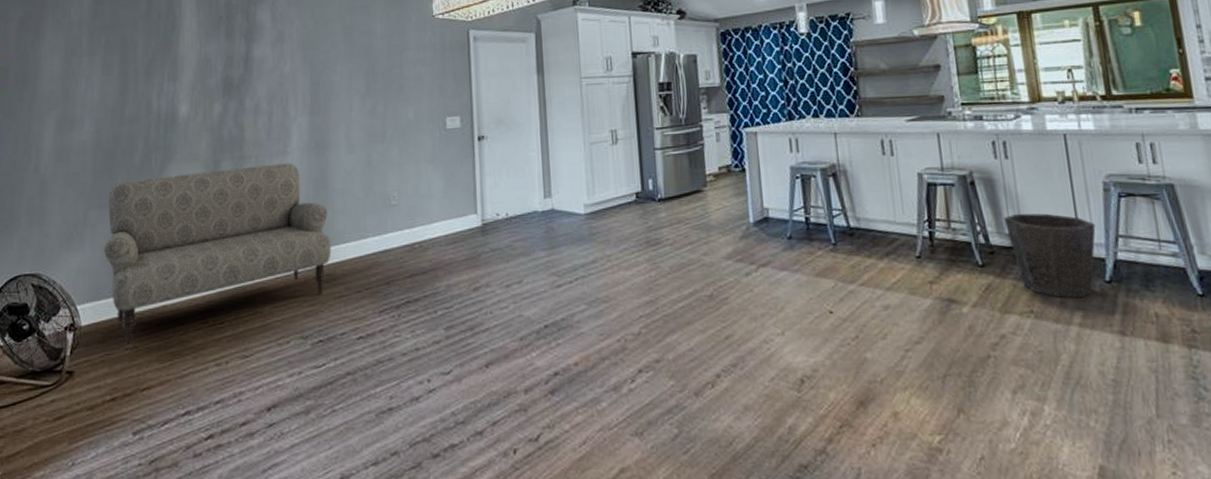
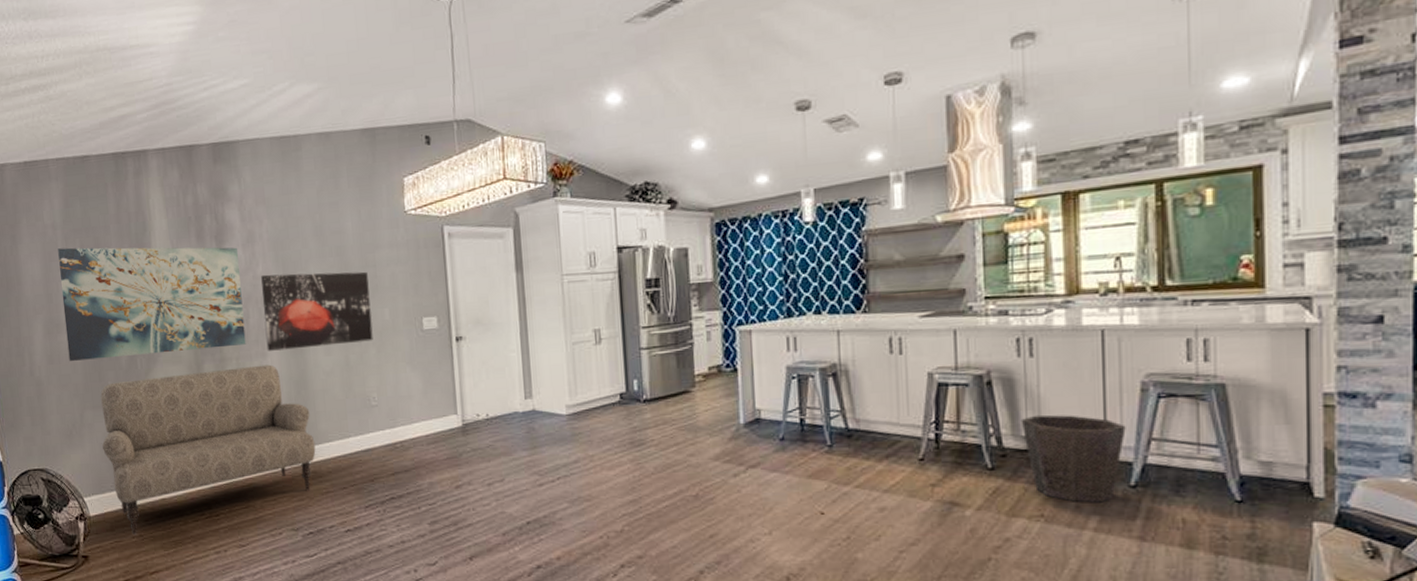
wall art: none [79,43,268,158] -> present [58,247,246,361]
wall art: none [287,72,396,149] -> present [261,271,373,351]

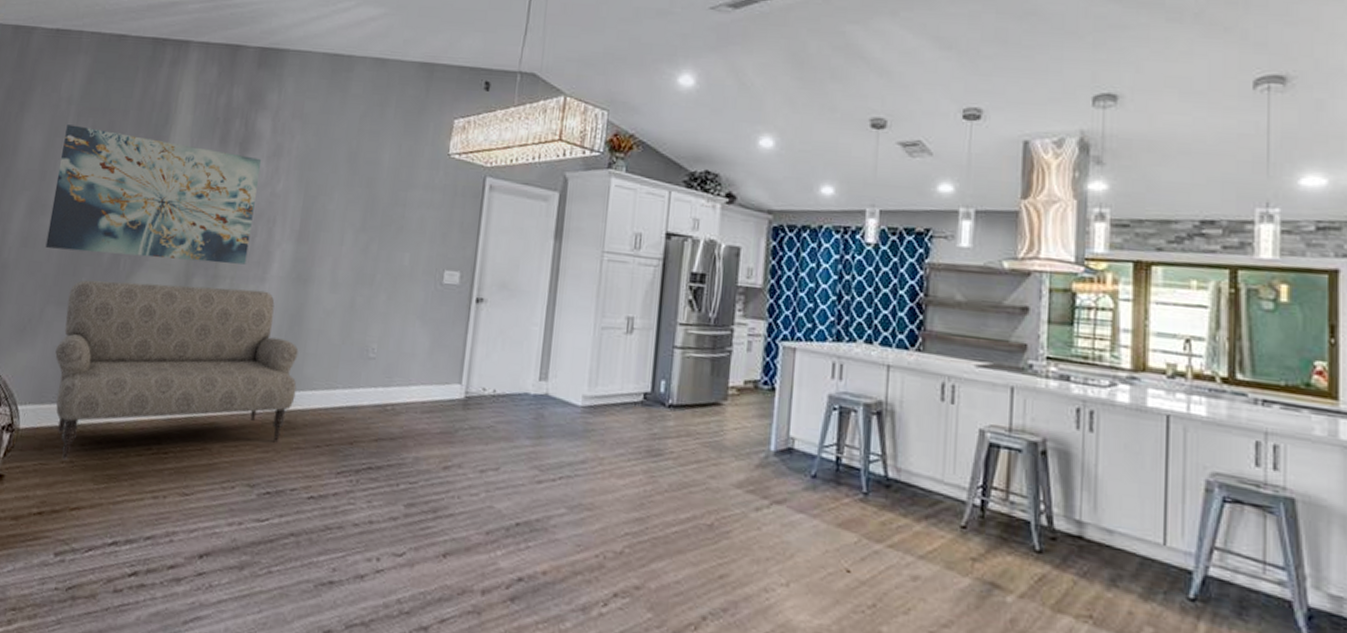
wall art: present [261,271,373,351] -> none [267,192,395,286]
waste bin: present [1020,414,1126,503] -> none [1074,497,1187,613]

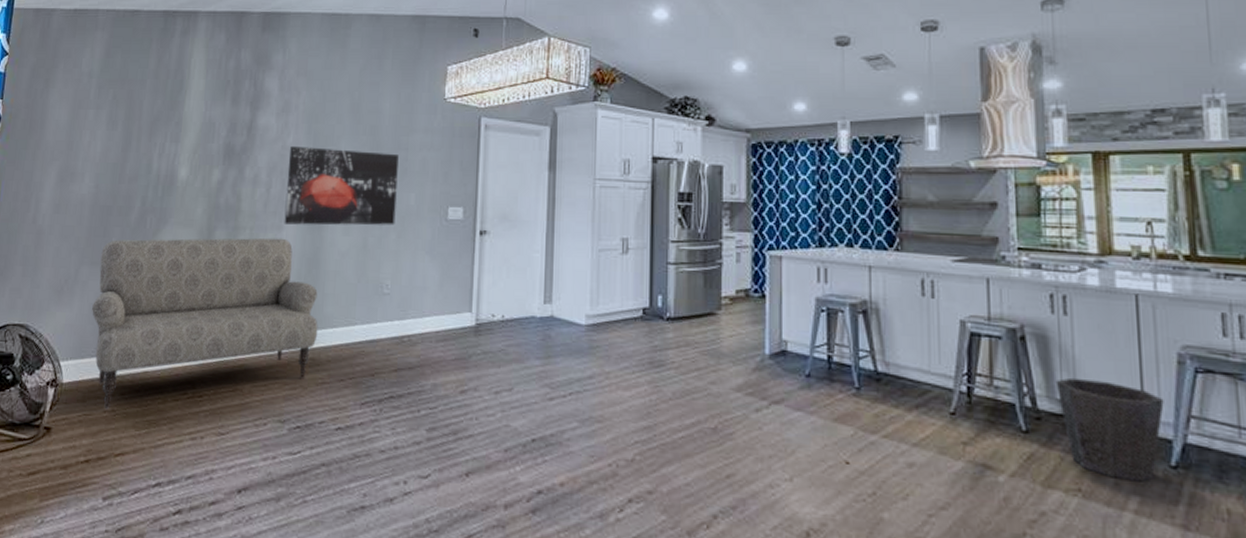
wall art: present [45,124,261,265] -> none [76,97,271,216]
wall art: none [267,192,395,286] -> present [284,145,399,226]
waste bin: none [1074,497,1187,613] -> present [1055,377,1164,482]

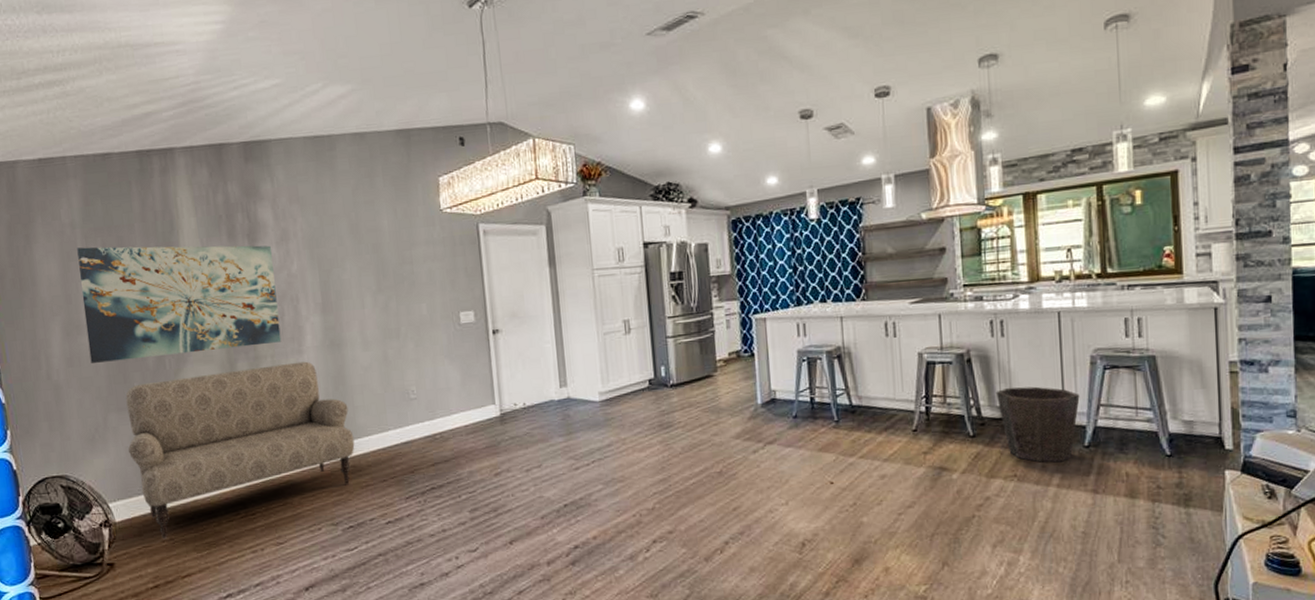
wall art: none [76,97,271,216] -> present [77,245,282,363]
wall art: present [284,145,399,226] -> none [296,268,411,348]

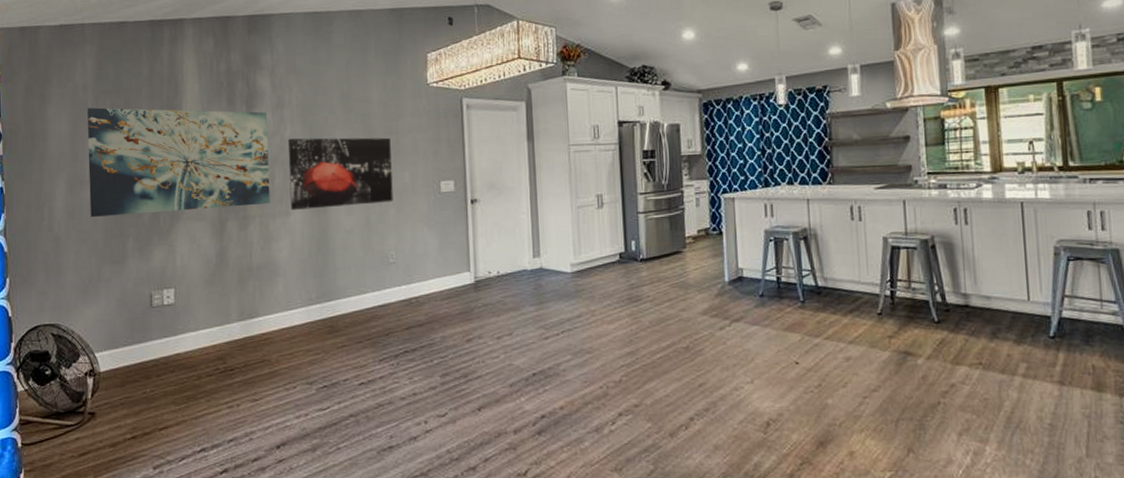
sofa: present [125,361,355,540] -> none [118,223,334,391]
wall art: none [296,268,411,348] -> present [288,137,393,210]
waste bin: present [995,386,1080,463] -> none [960,274,1044,352]

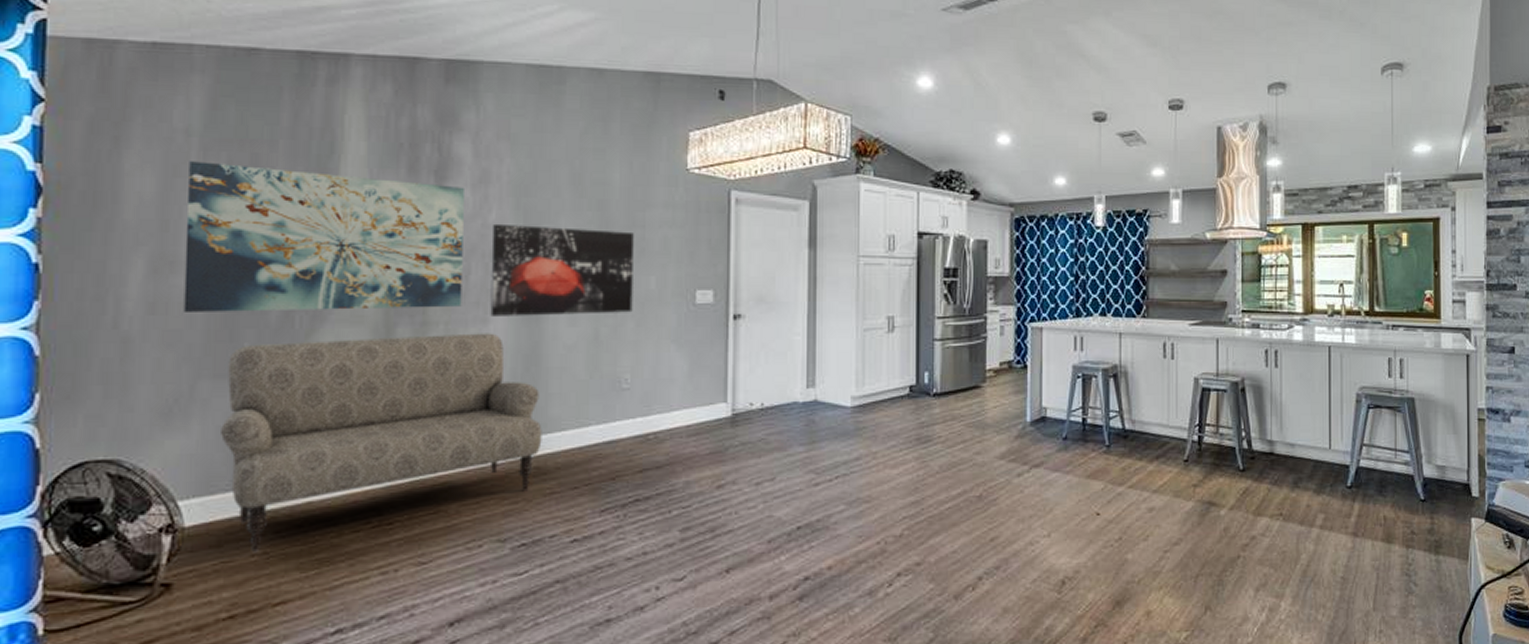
sofa: none [118,223,334,391] -> present [219,333,542,553]

